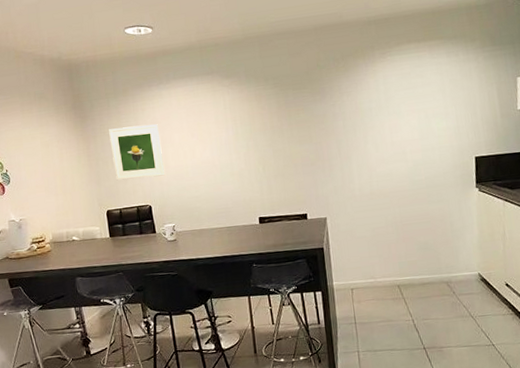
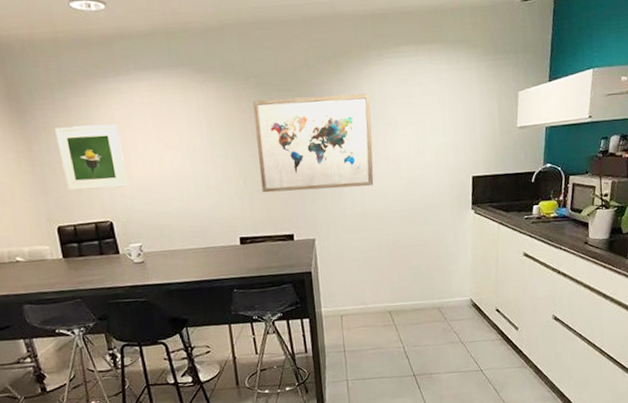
wall art: none [271,87,381,178] -> present [252,93,374,193]

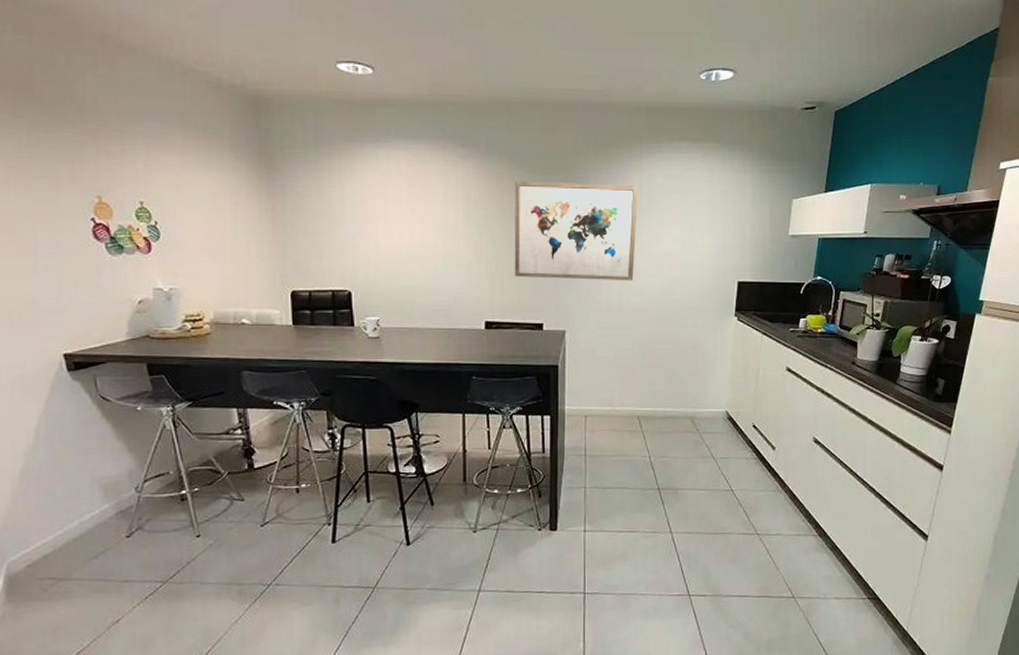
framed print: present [55,124,129,191] -> none [303,188,373,256]

